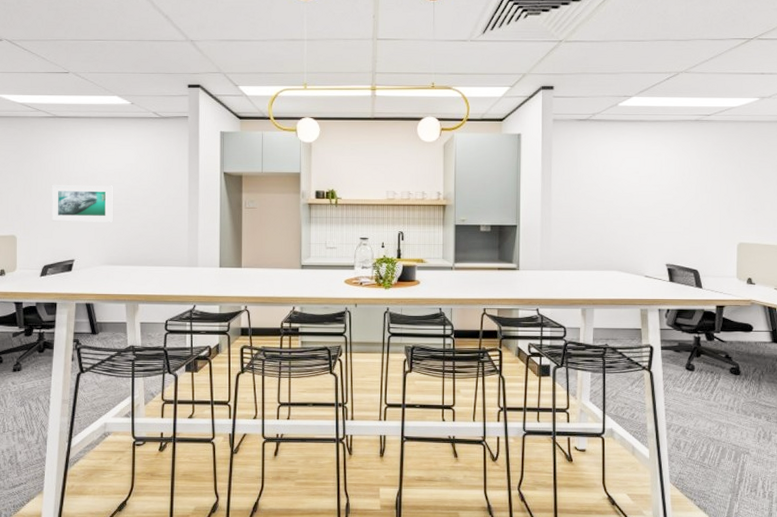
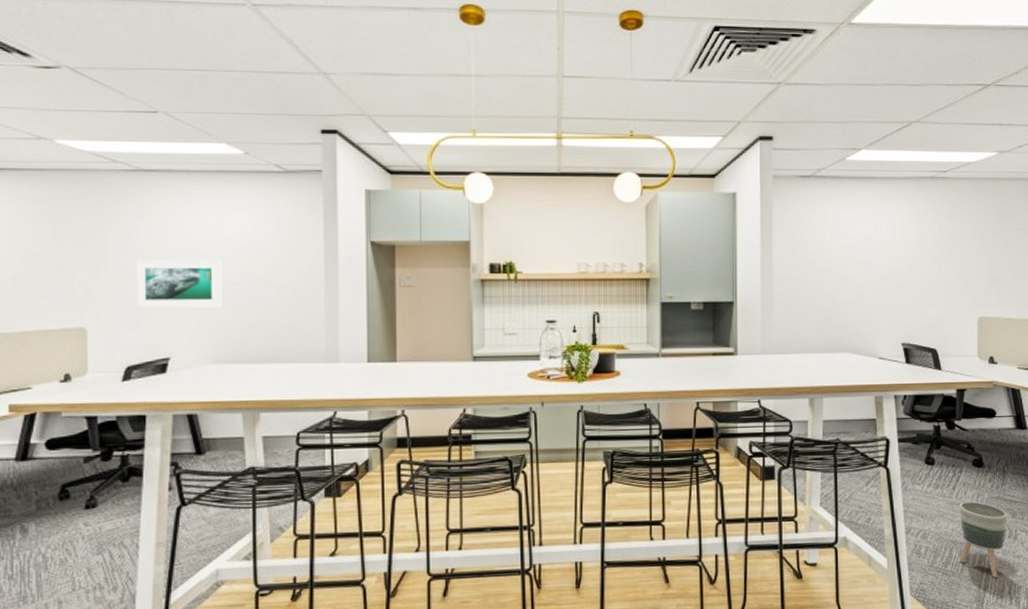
planter: none [716,405,762,473] -> present [959,501,1008,578]

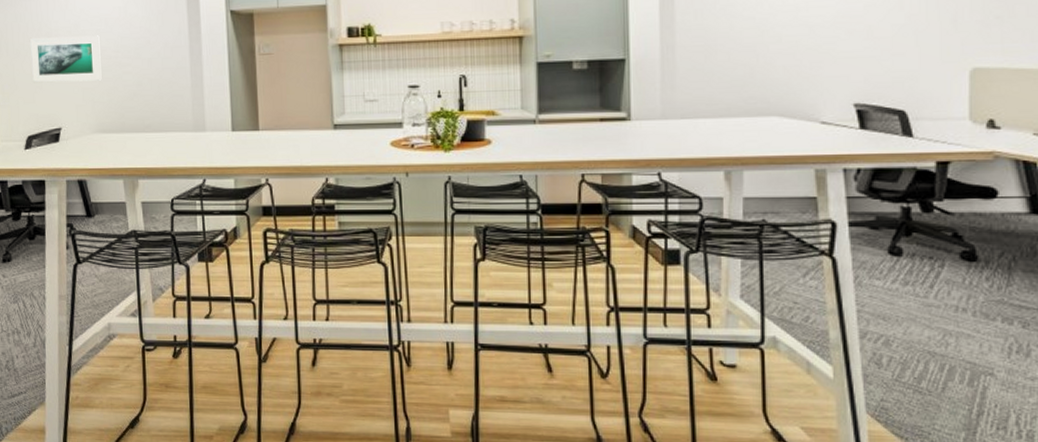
planter: present [959,501,1008,578] -> none [939,304,1015,402]

